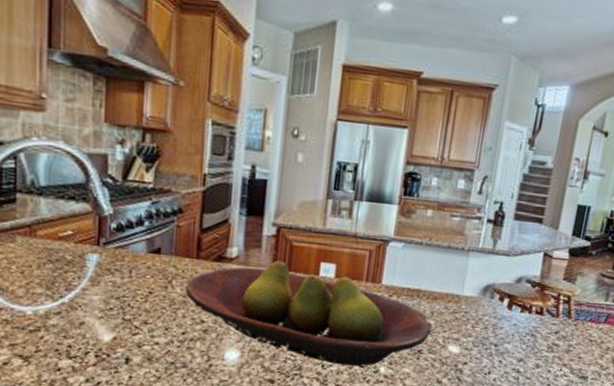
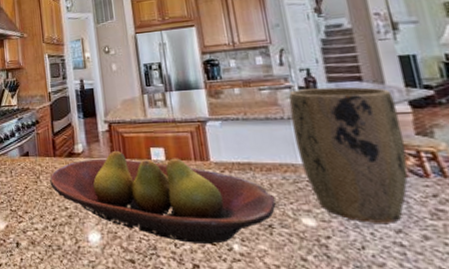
plant pot: none [465,222,560,353] -> present [288,86,408,223]

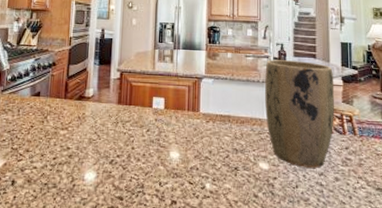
fruit bowl: present [50,150,276,244] -> none [56,97,243,183]

